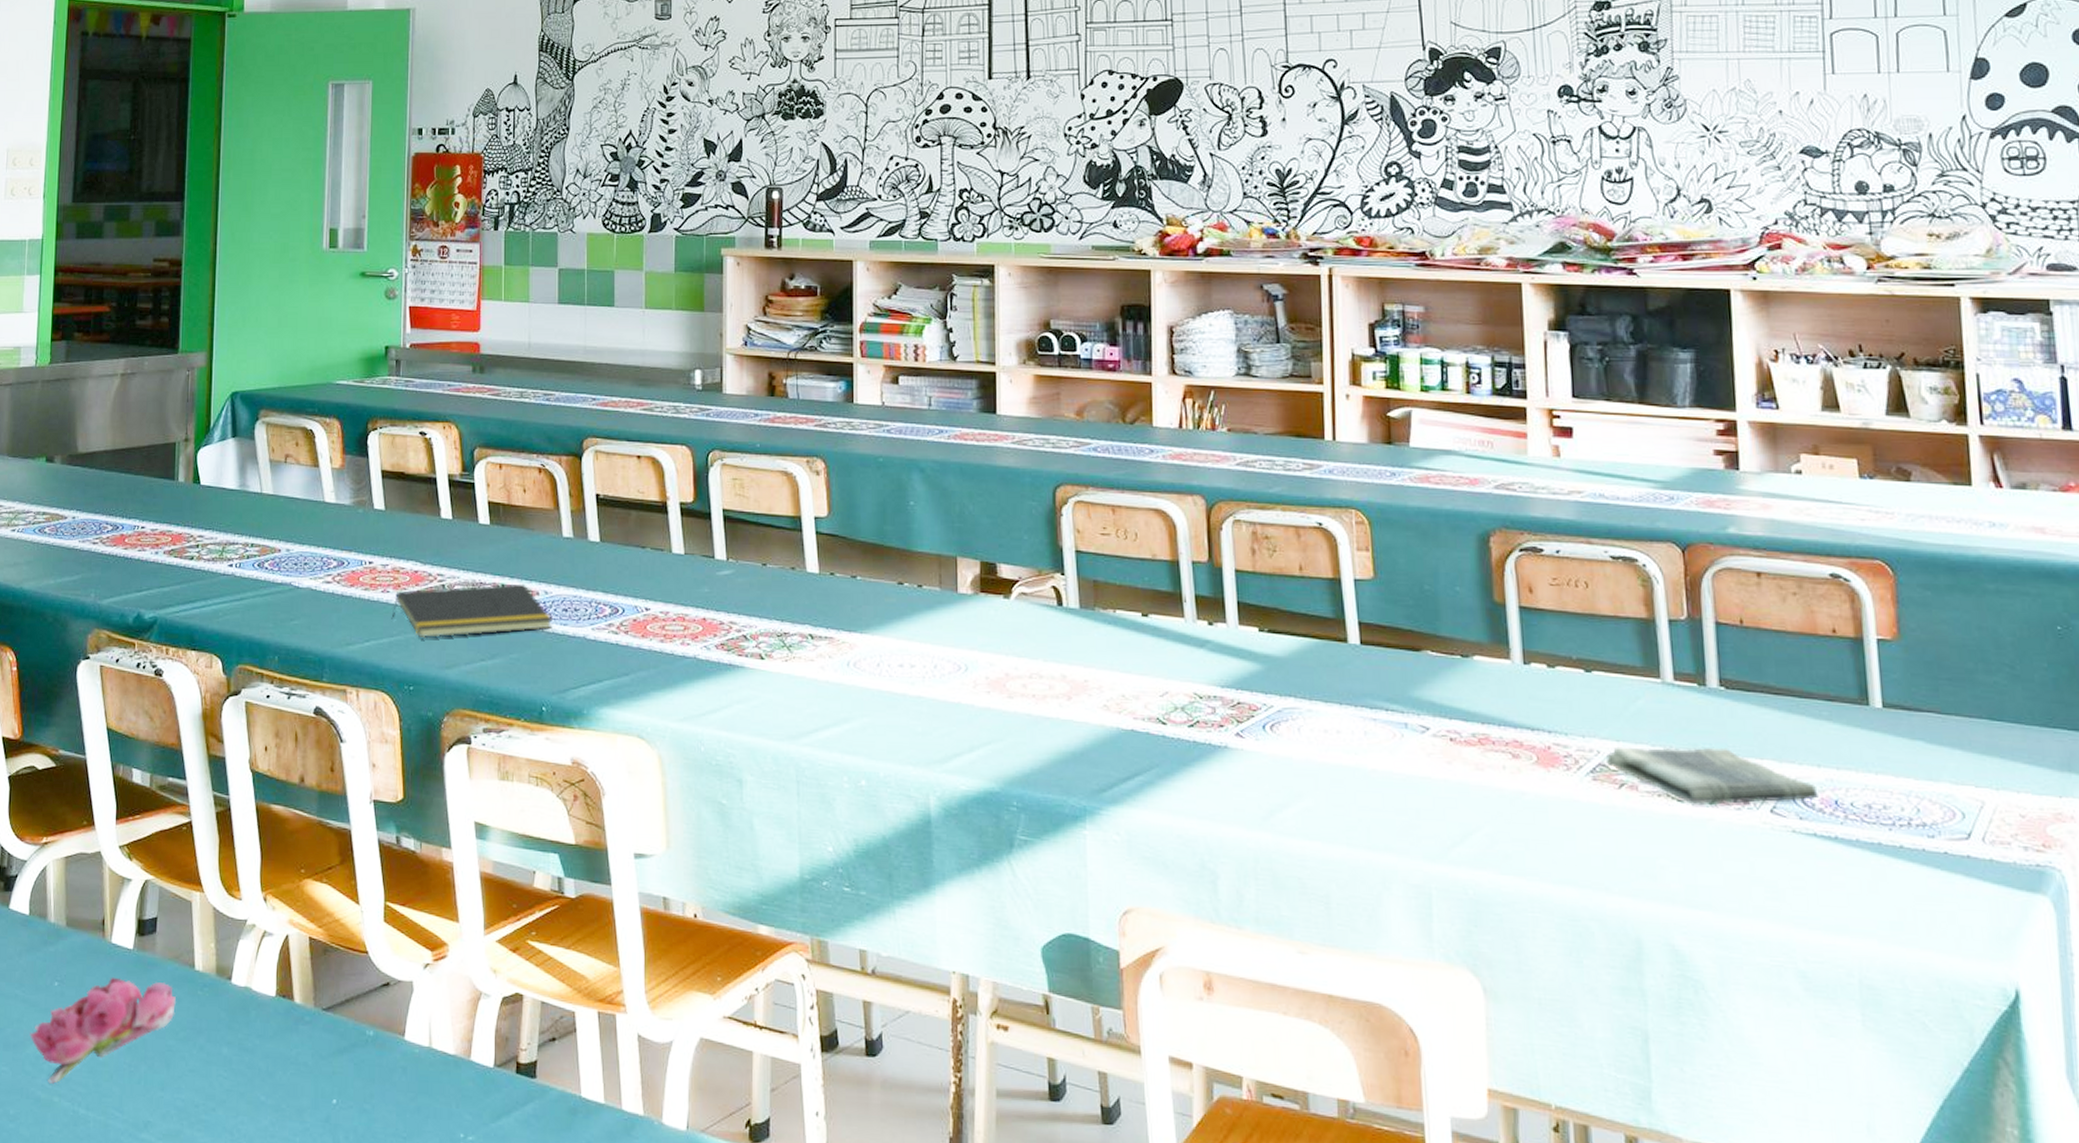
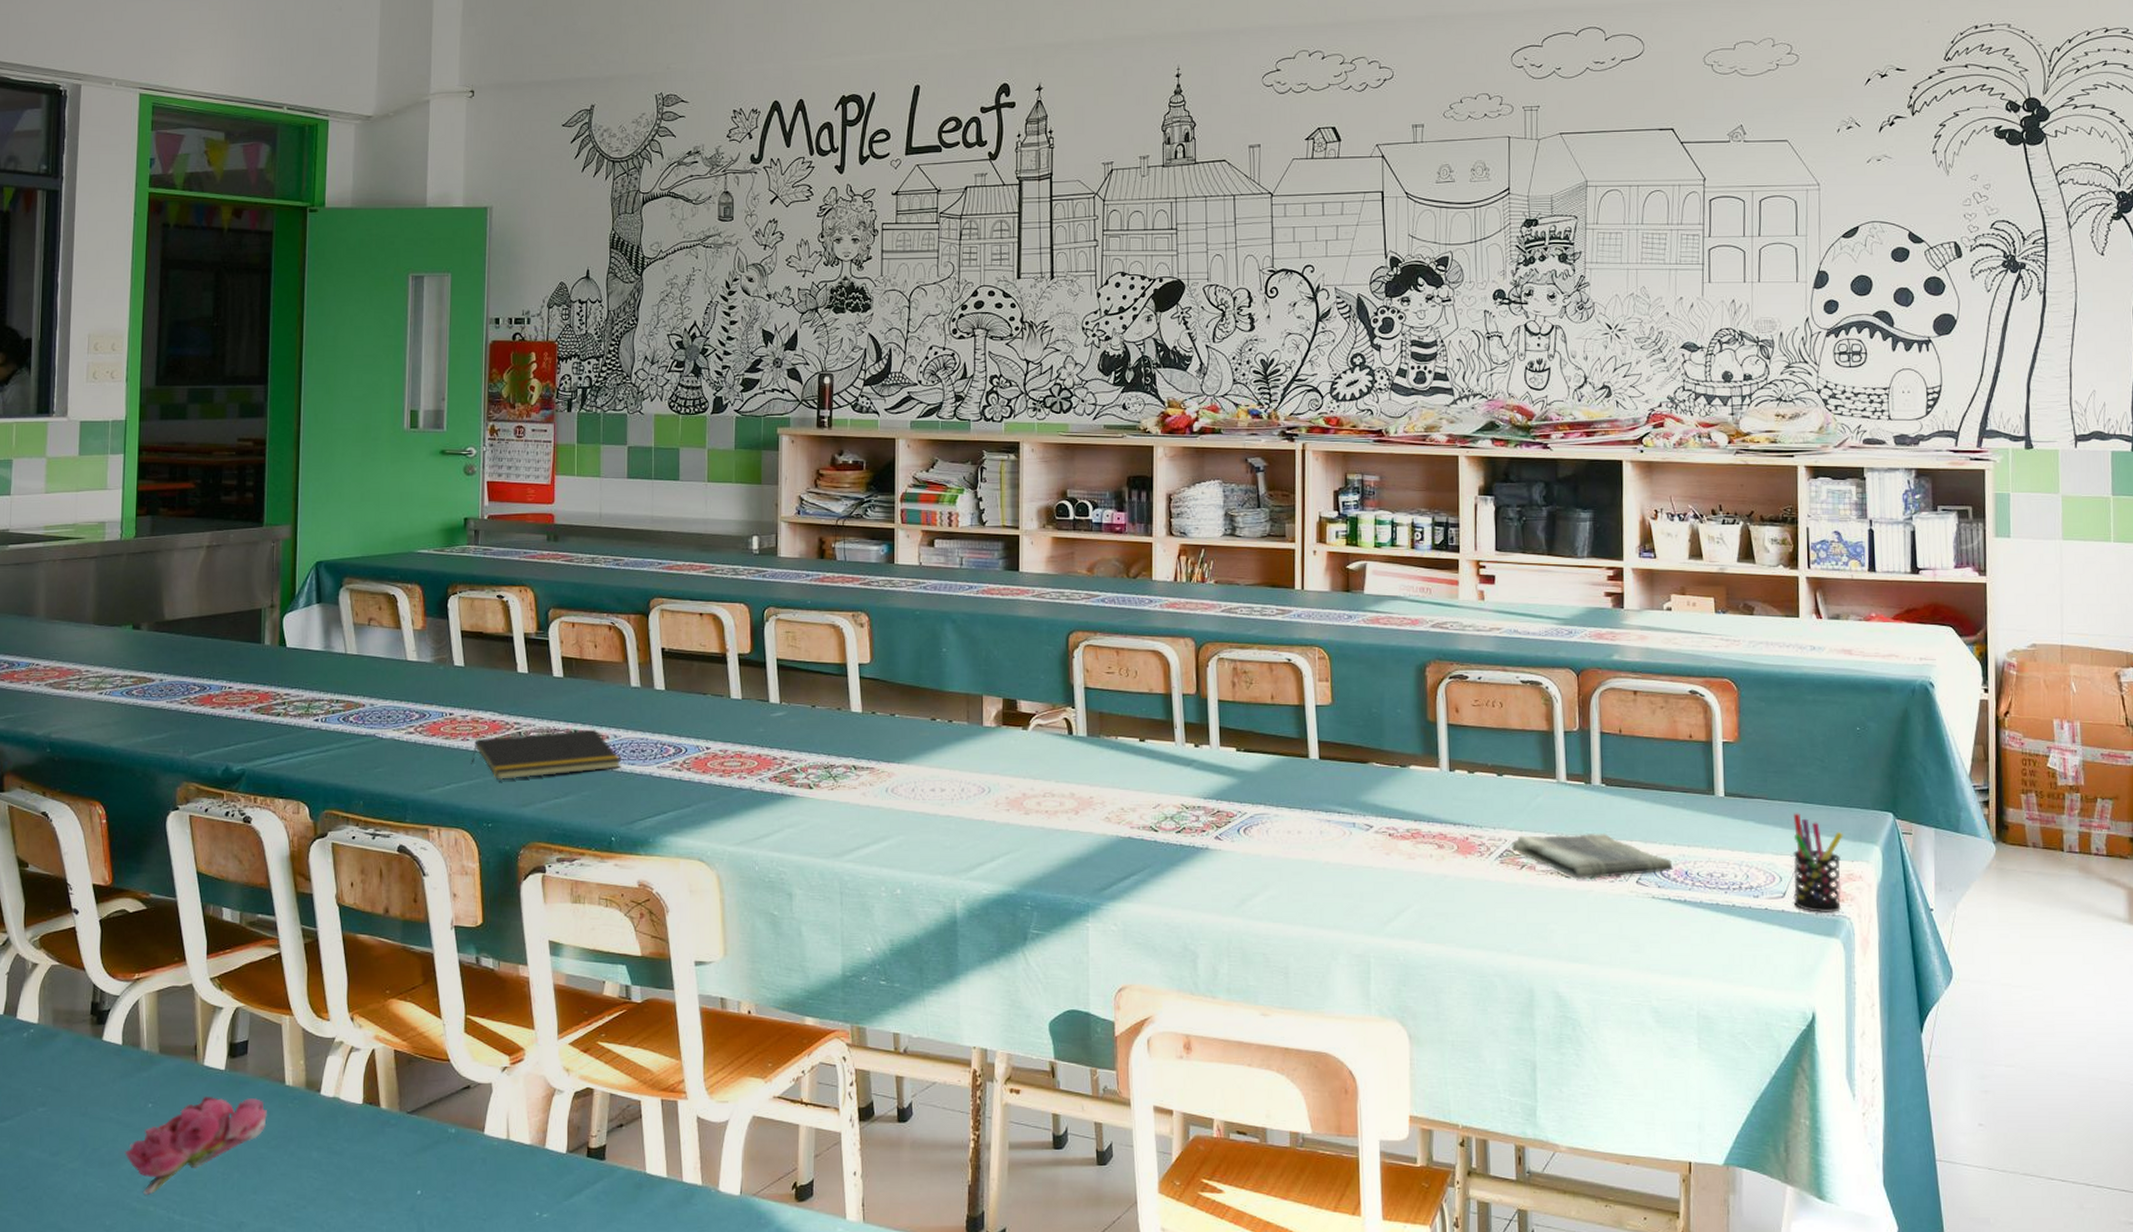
pen holder: none [1976,732,2048,862] -> present [1793,813,1843,912]

